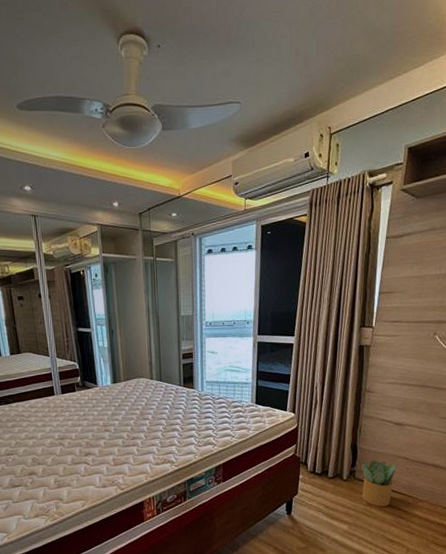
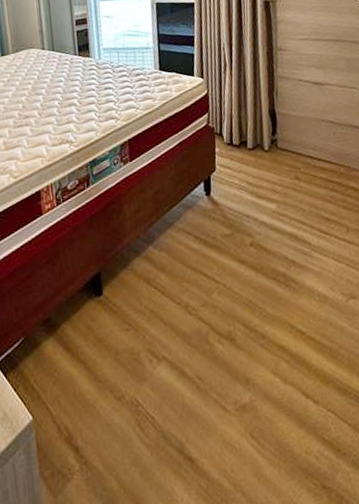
potted plant: present [361,459,396,507] -> none [282,125,322,180]

